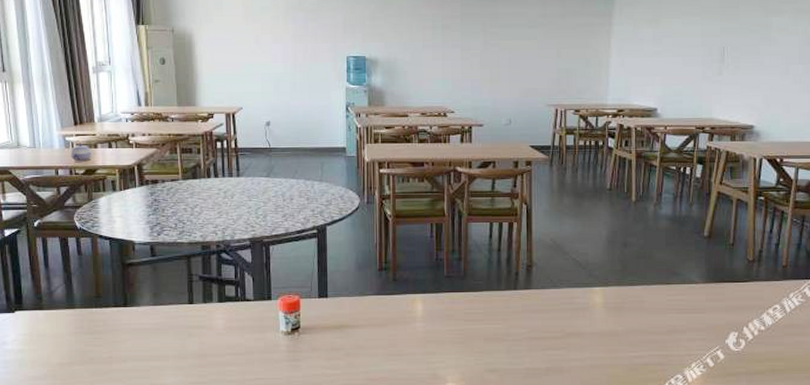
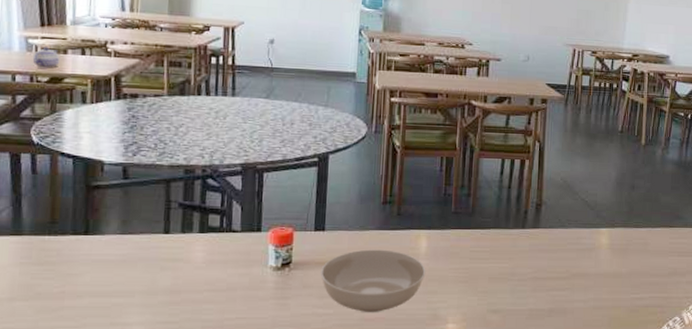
bowl: none [327,313,424,372] -> present [321,249,426,312]

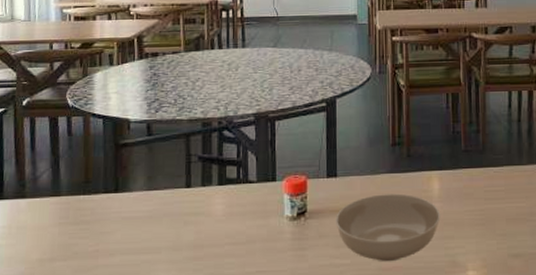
teapot: present [32,47,61,70] -> none [66,15,90,36]

